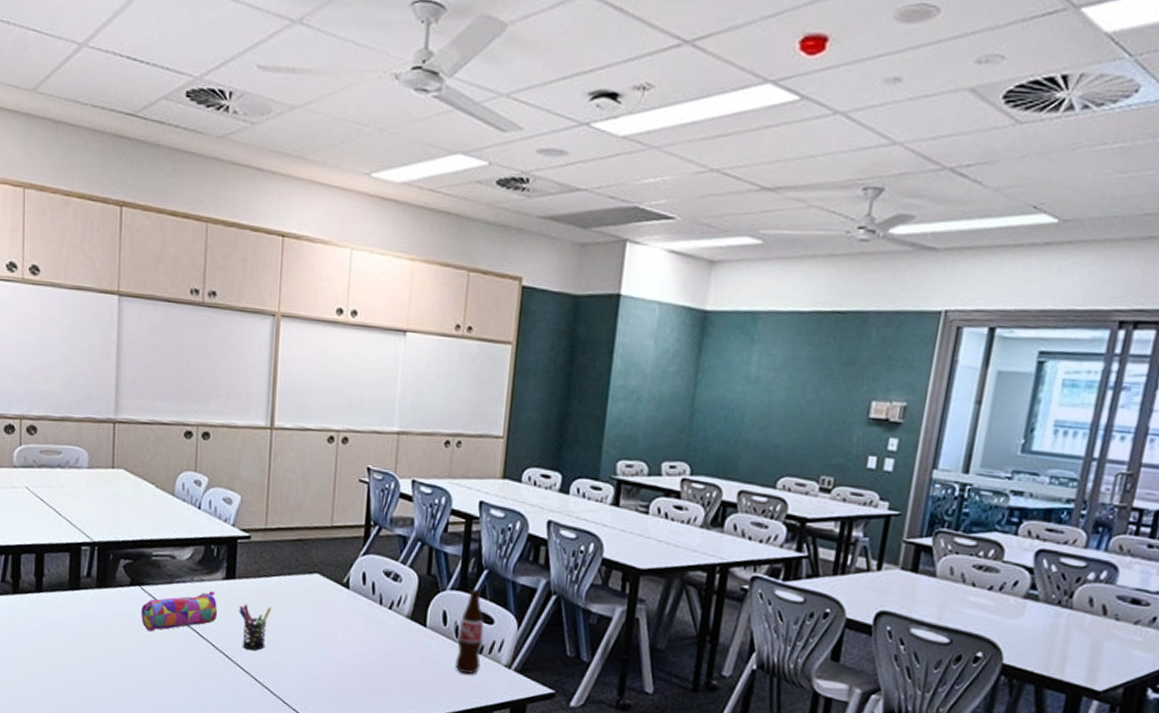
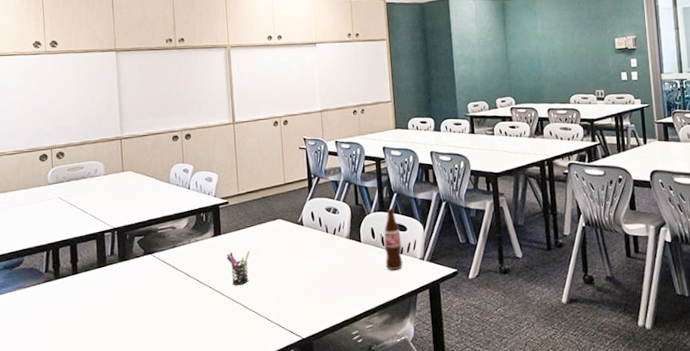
pencil case: present [141,591,217,632] -> none [154,247,211,287]

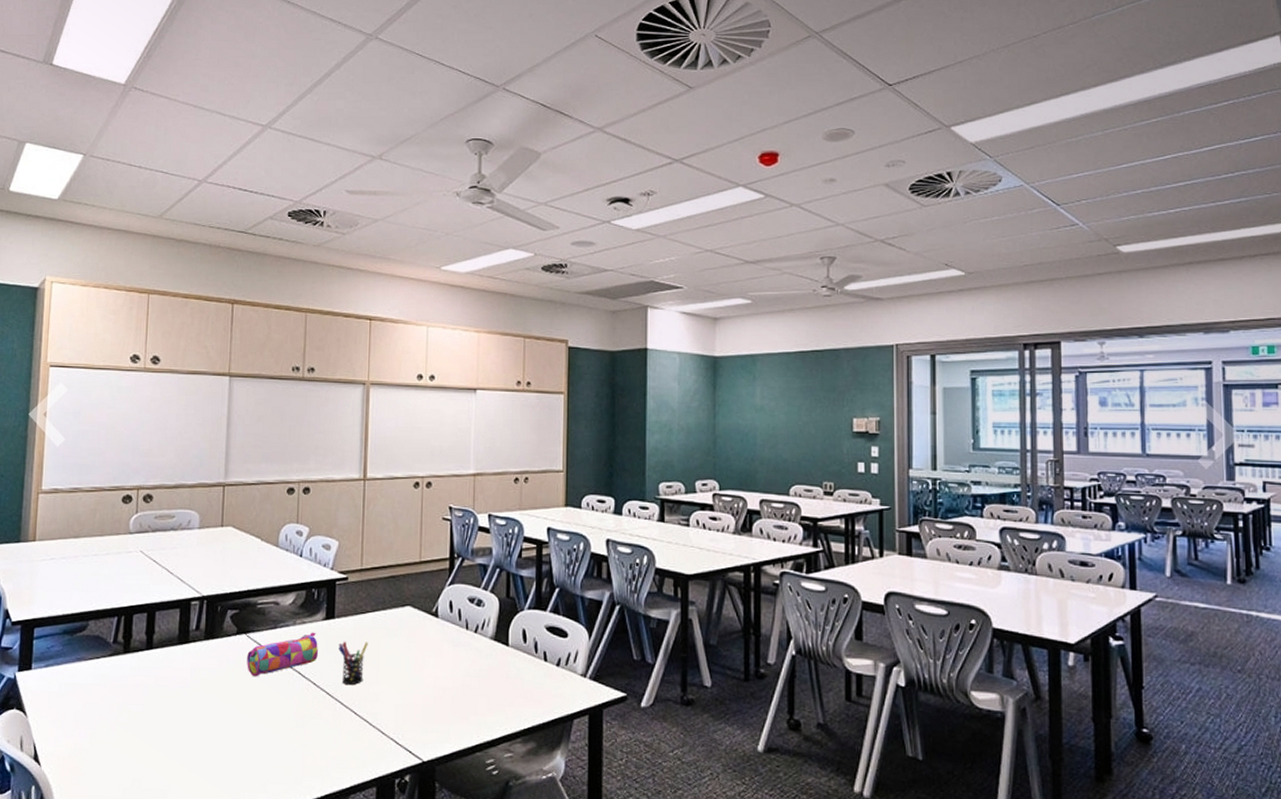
pencil case: none [154,247,211,287] -> present [247,632,318,677]
bottle: present [384,209,403,270] -> none [536,607,560,686]

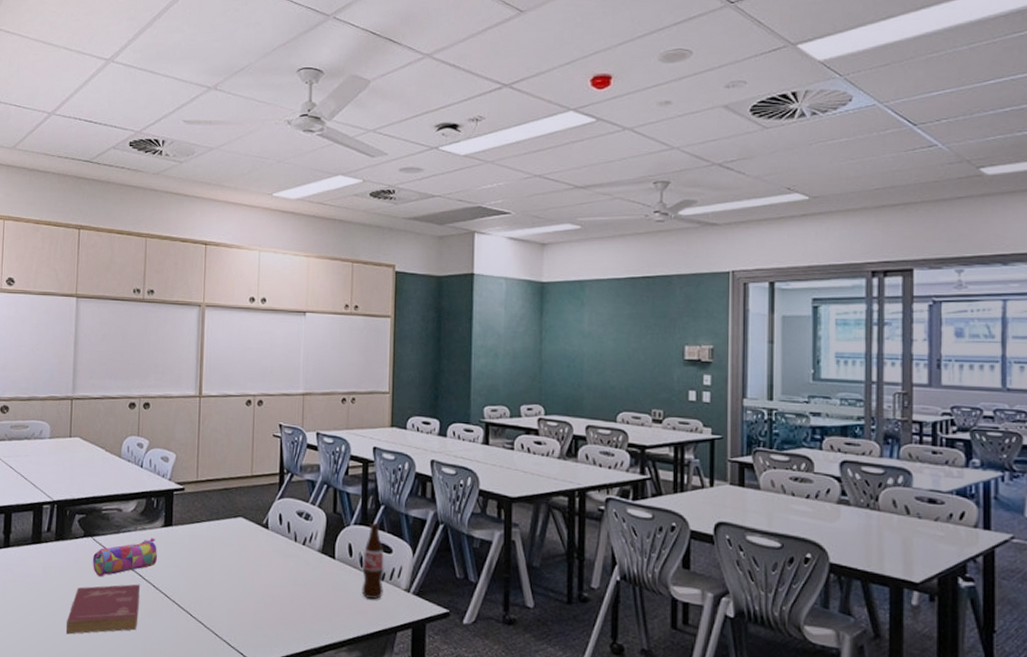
book: none [217,682,300,742] -> present [66,584,141,634]
pen holder: present [338,641,368,686] -> none [176,547,203,589]
bottle: none [536,607,560,686] -> present [361,523,384,599]

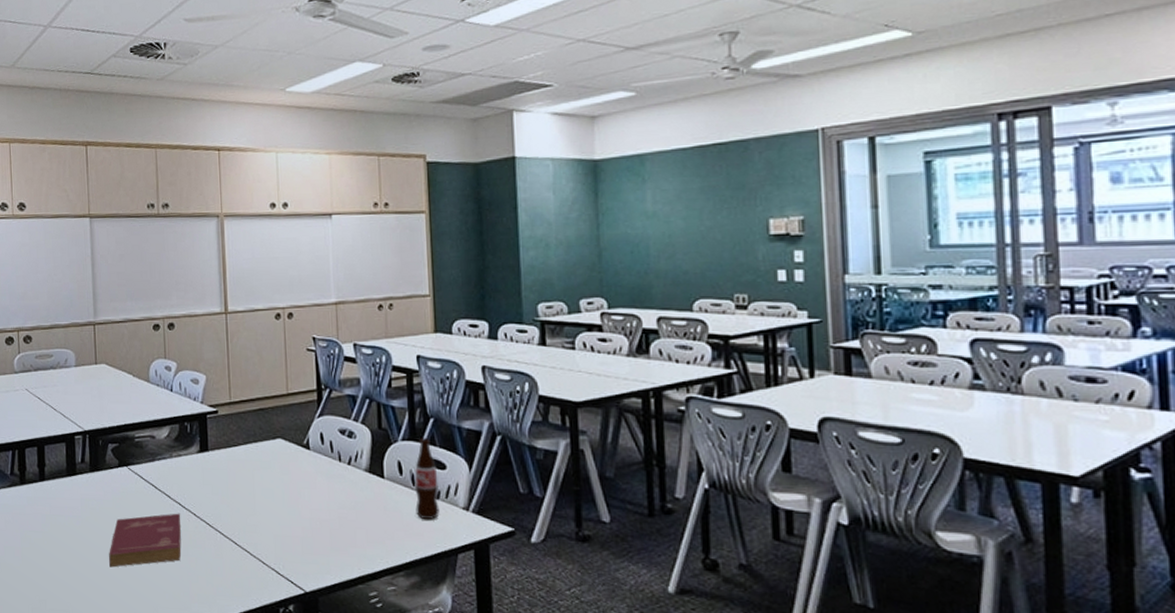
pencil case: present [93,538,157,577] -> none [130,464,195,507]

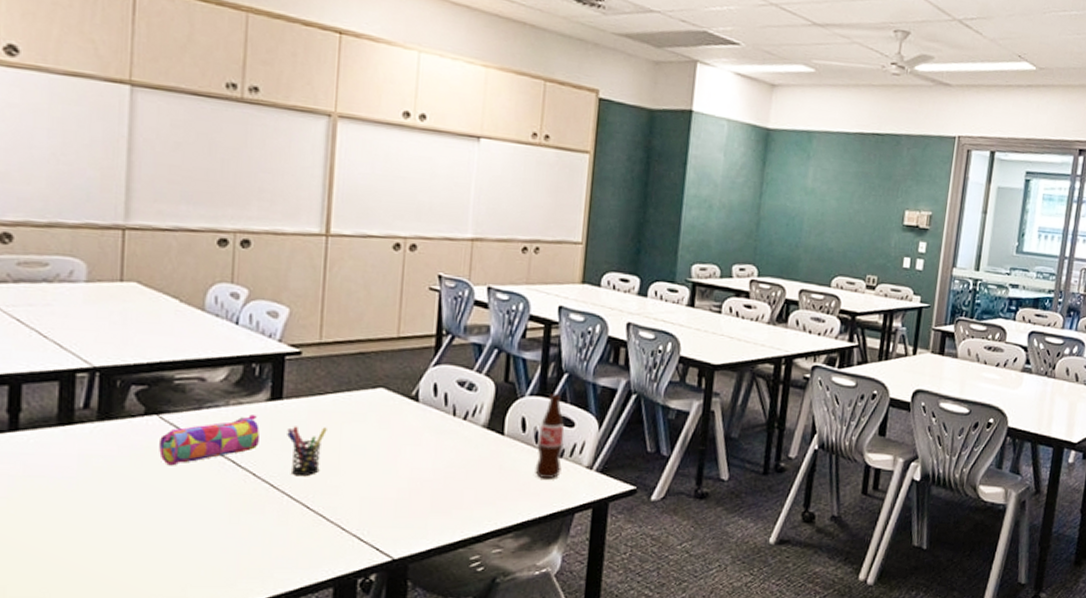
book: present [109,513,182,568] -> none [117,473,234,541]
pencil case: none [130,464,195,507] -> present [159,414,260,466]
pen holder: none [214,473,243,517] -> present [287,426,327,477]

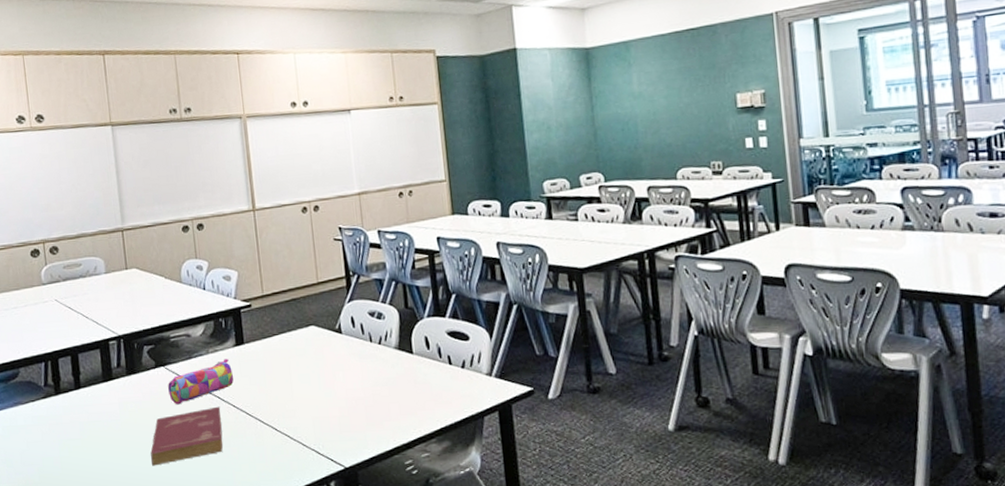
book: none [117,473,234,541] -> present [150,406,223,466]
pen holder: present [287,426,327,477] -> none [251,363,279,405]
bottle: present [535,394,565,478] -> none [441,313,466,388]

